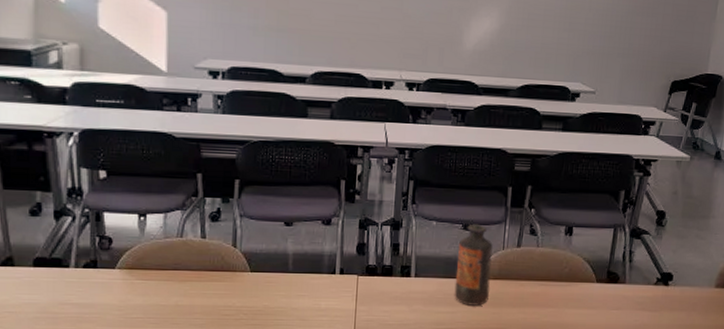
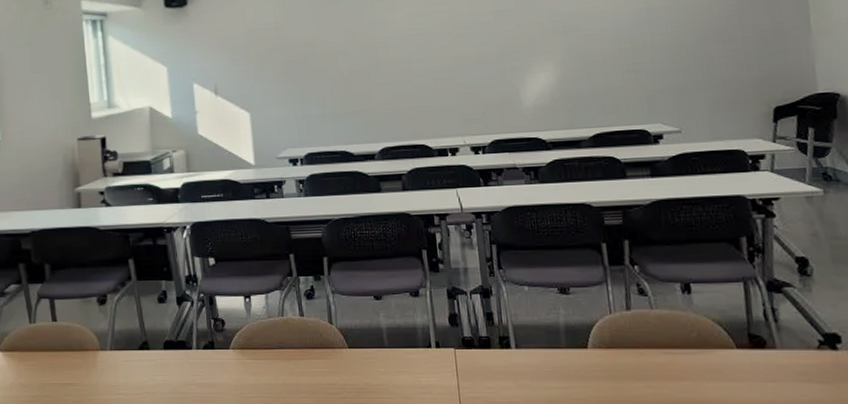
bottle: present [454,224,493,306] -> none [558,286,605,380]

